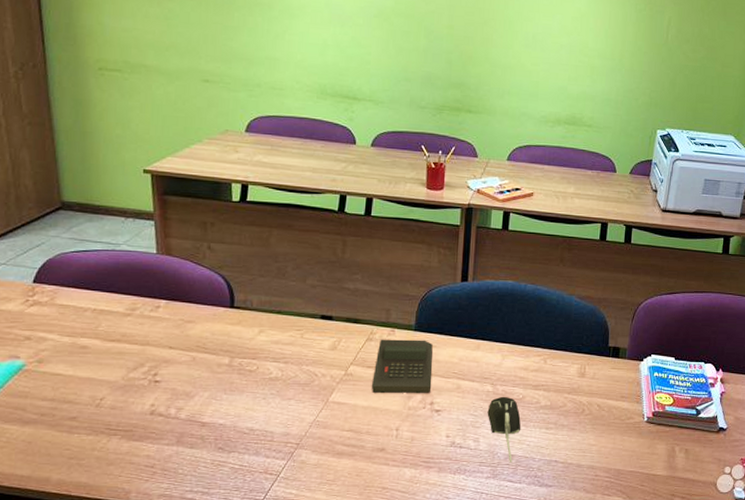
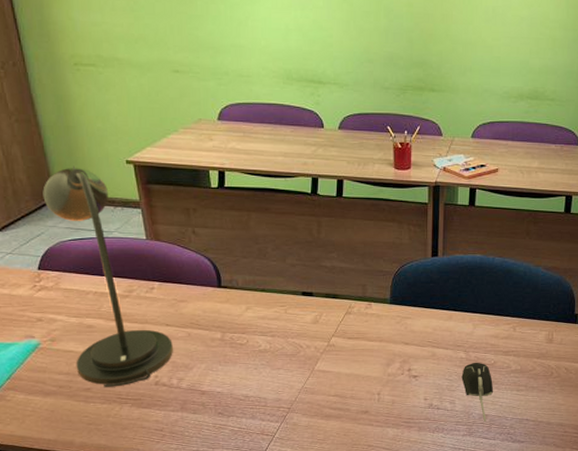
desk lamp: none [48,173,175,416] -> present [43,166,173,387]
calculator: present [372,339,433,394] -> none [353,312,409,362]

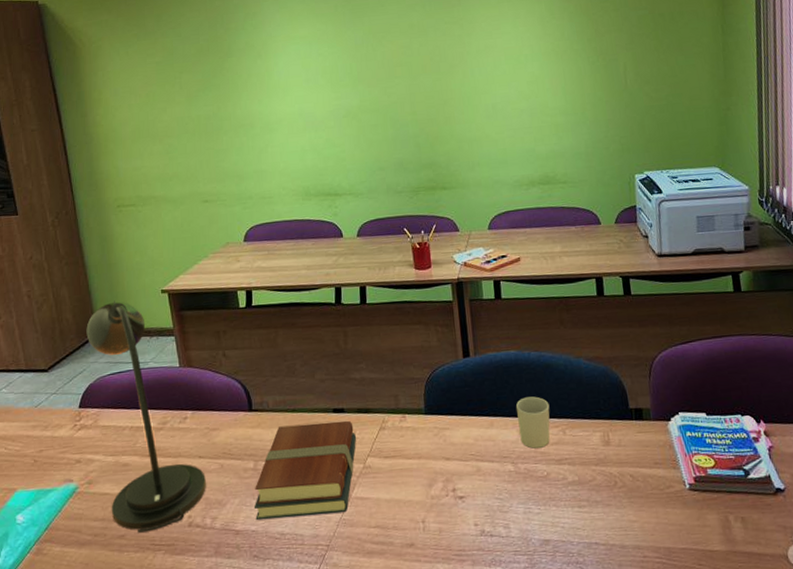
books: none [221,303,323,384] -> present [255,420,357,521]
computer mouse: present [461,362,494,422] -> none [512,475,552,549]
mug: none [475,297,505,341] -> present [516,396,550,449]

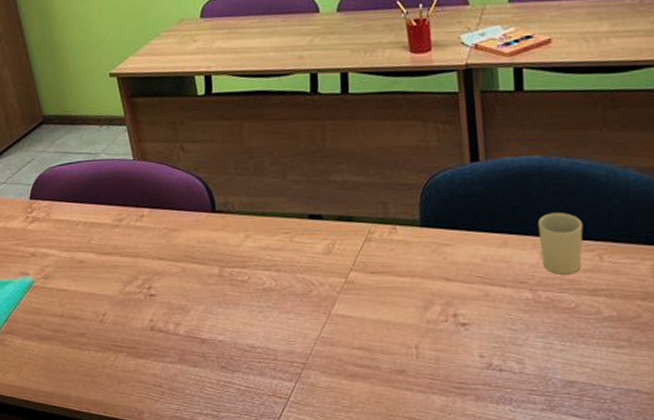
desk lamp: present [86,300,206,533] -> none [31,84,168,332]
books: present [255,420,357,521] -> none [221,228,338,331]

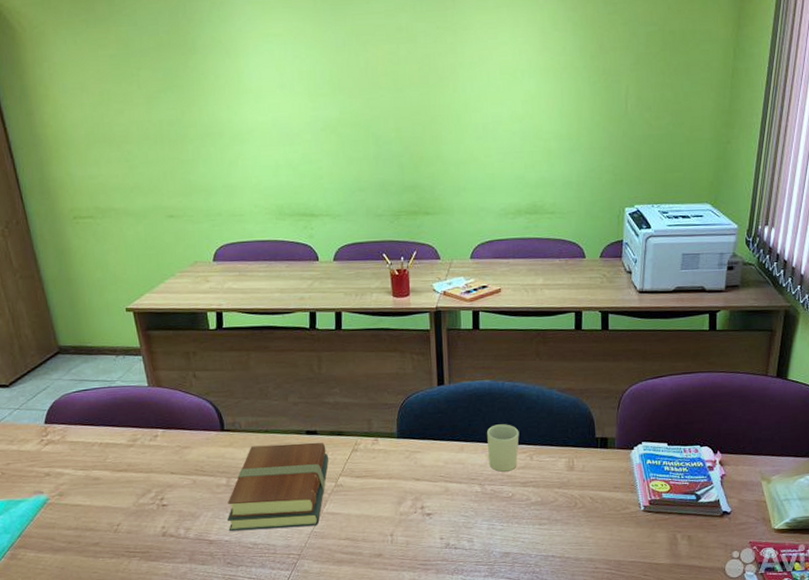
books: none [221,228,338,331] -> present [228,442,329,532]

